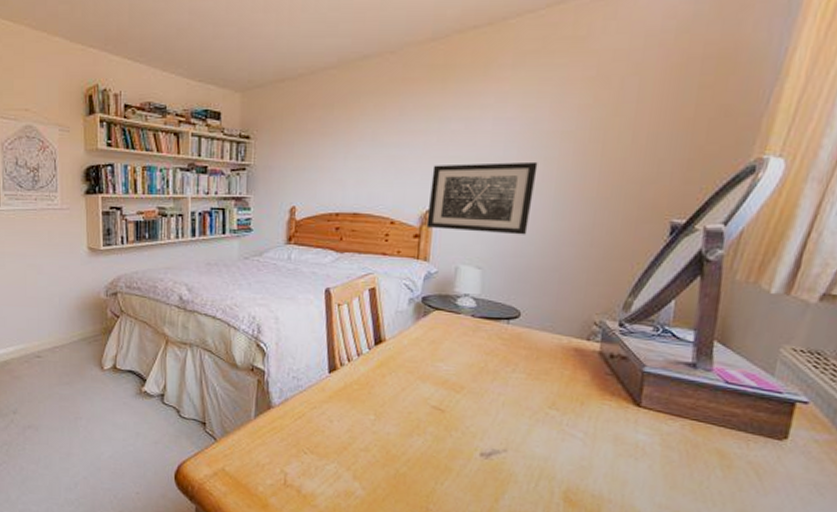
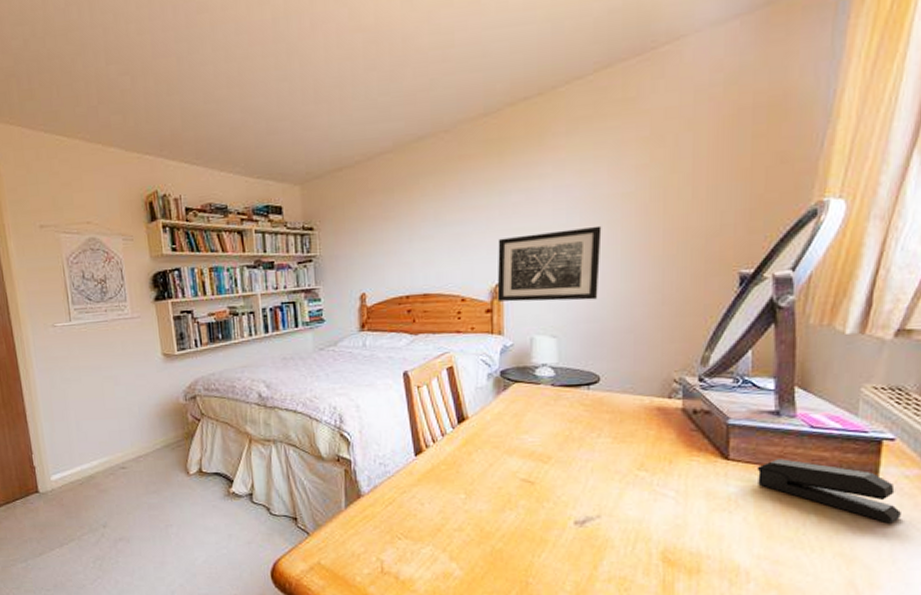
stapler: none [667,411,808,486] -> present [757,459,903,524]

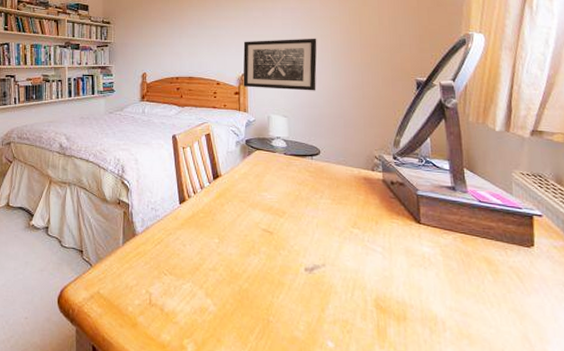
stapler: present [757,459,903,524] -> none [442,226,556,286]

